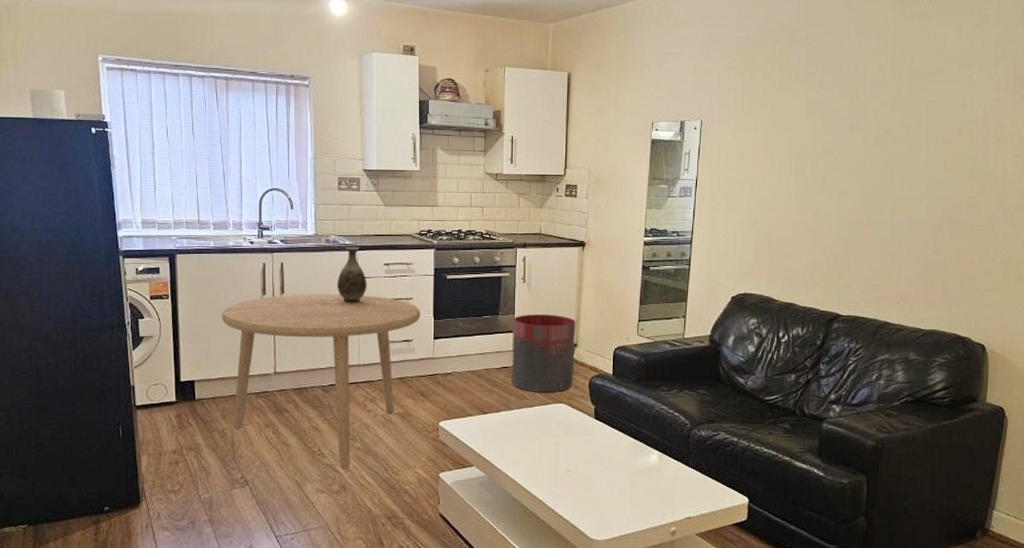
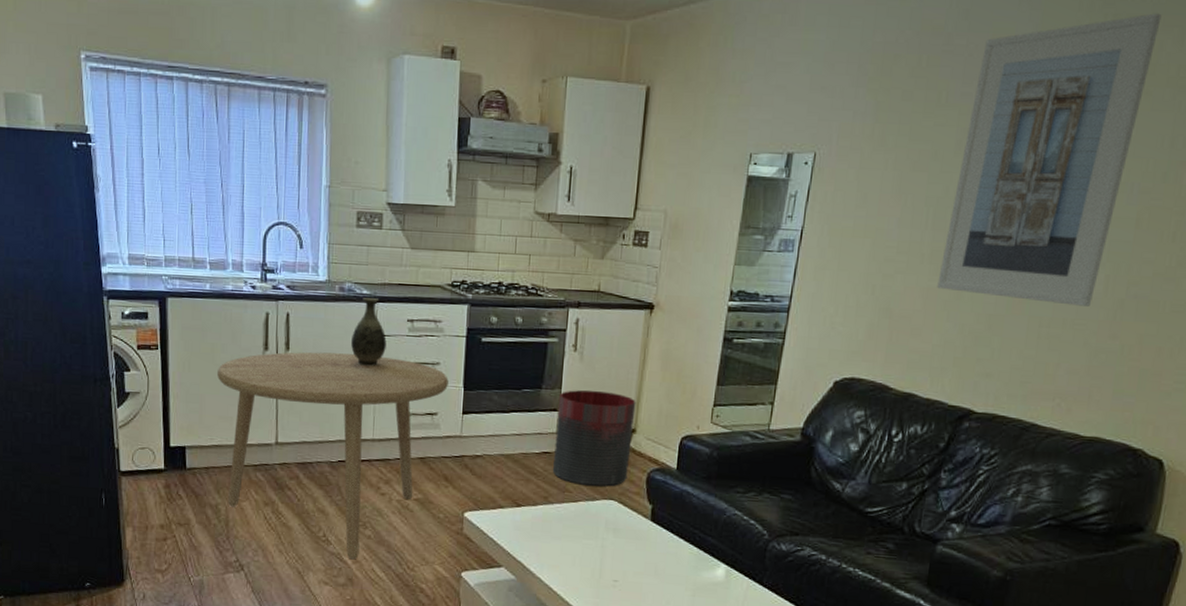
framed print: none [803,12,944,229] -> present [937,13,1162,306]

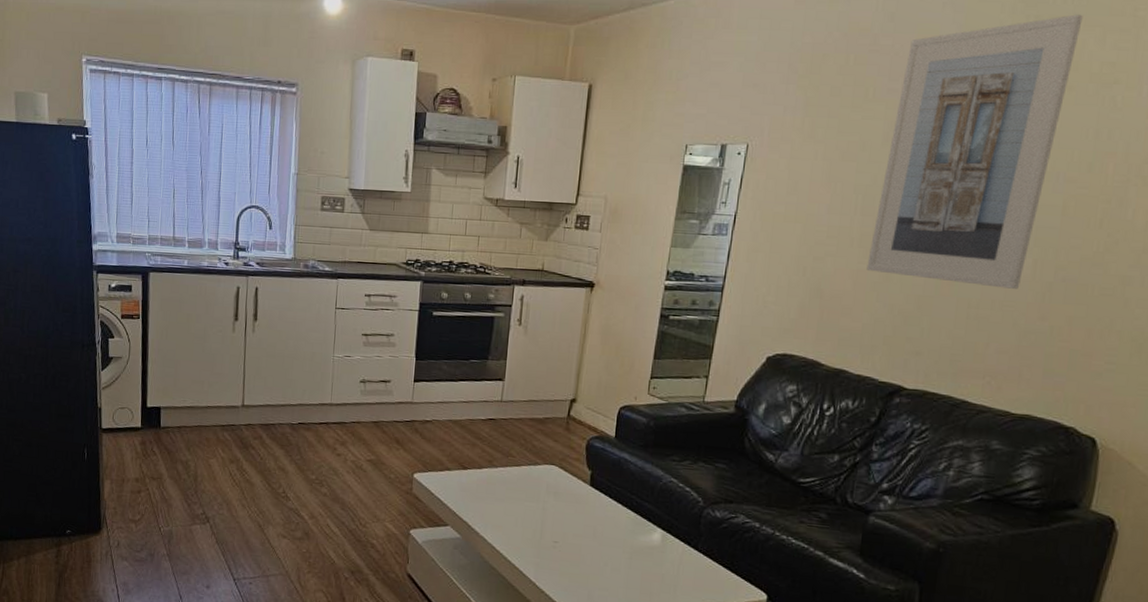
dining table: present [217,352,448,559] -> none [192,322,402,514]
vase: present [351,298,387,366] -> none [313,274,346,337]
trash can: present [552,389,636,487] -> none [497,361,577,453]

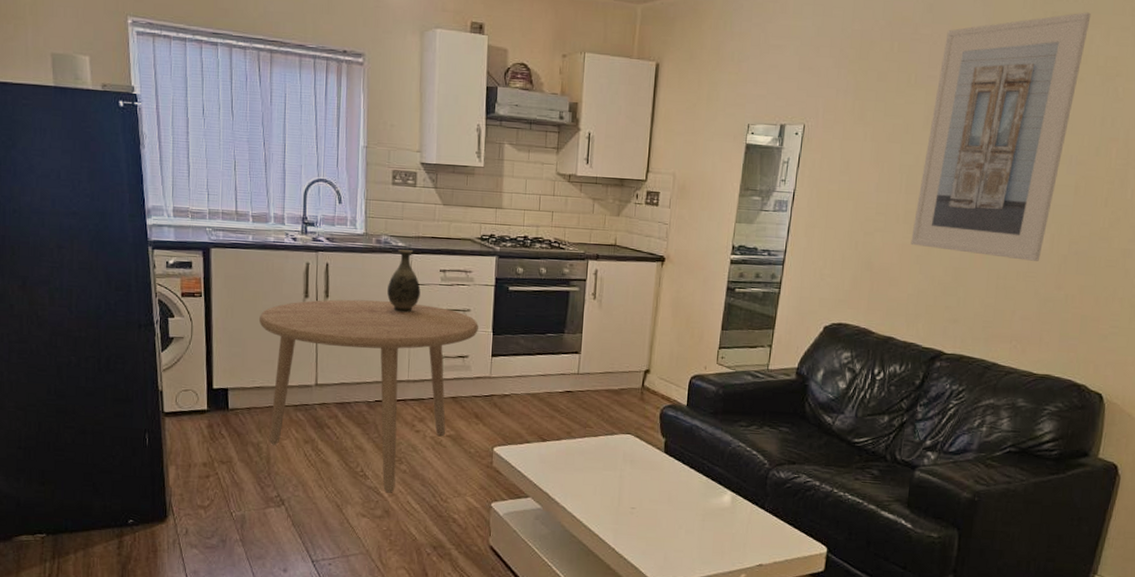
dining table: none [192,322,402,514] -> present [259,299,478,492]
vase: none [313,274,346,337] -> present [387,249,421,313]

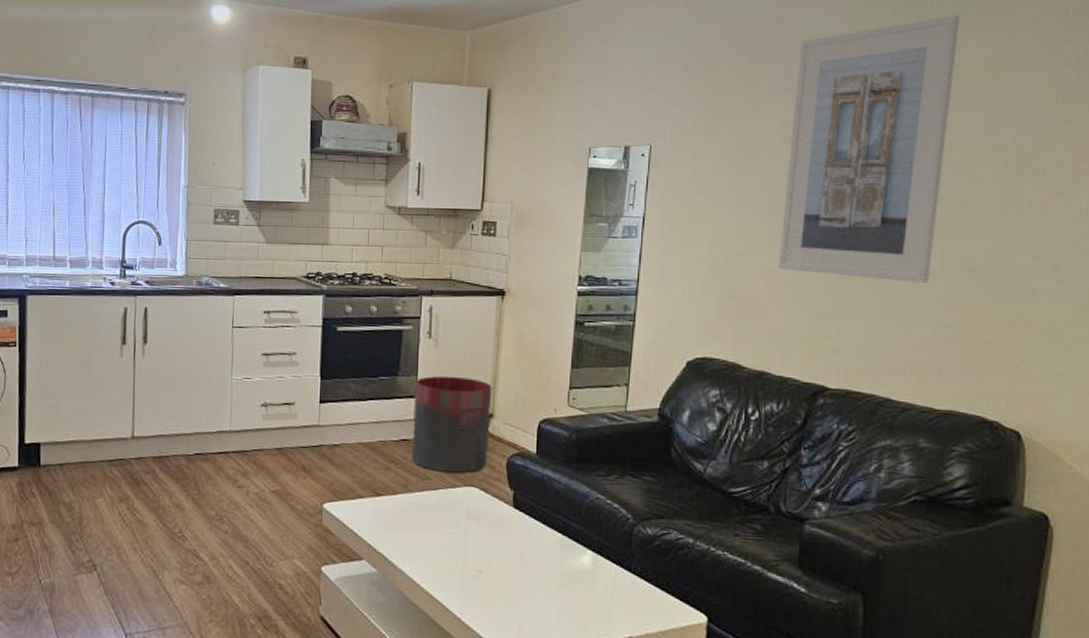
dining table: present [259,299,478,492] -> none [75,345,305,555]
vase: present [387,249,421,313] -> none [208,291,243,358]
trash can: none [574,334,650,423] -> present [411,375,492,474]

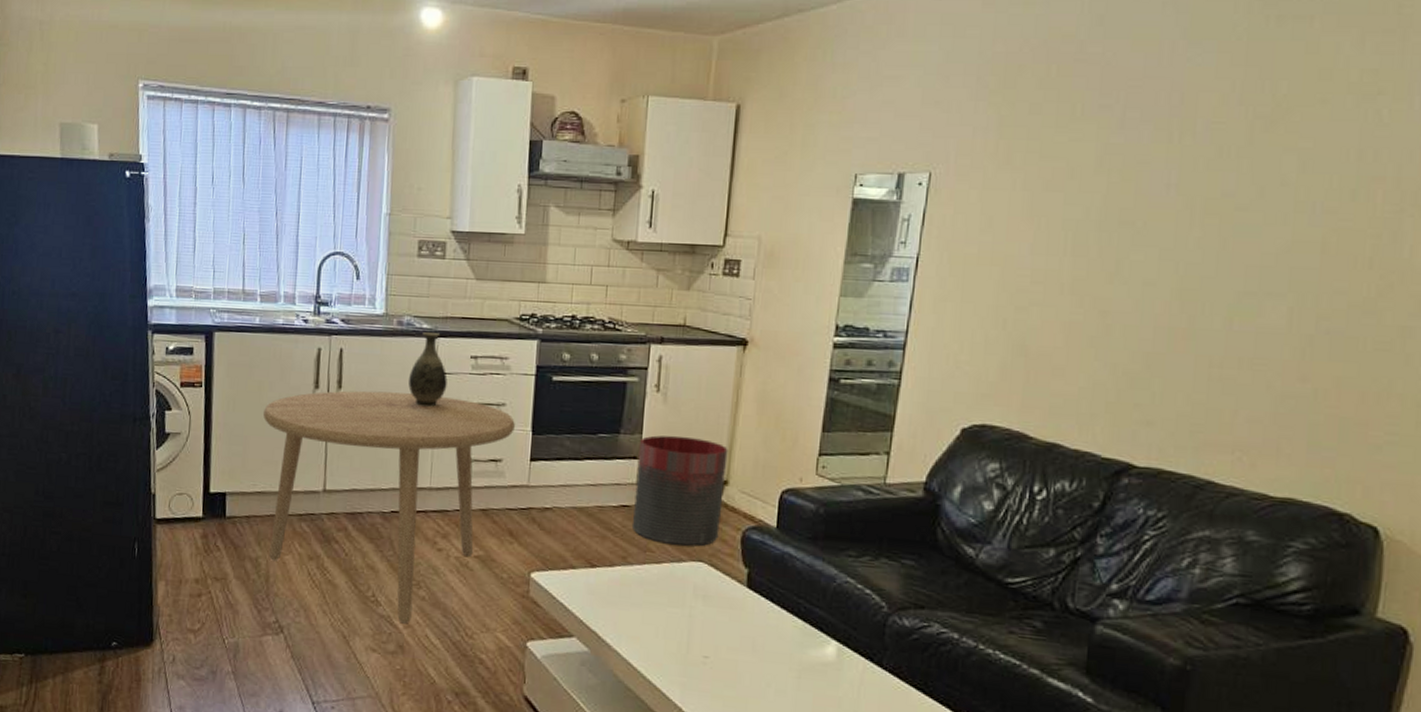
dining table: none [75,345,305,555] -> present [263,390,515,623]
vase: none [208,291,243,358] -> present [408,332,448,407]
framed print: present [779,15,960,283] -> none [1081,13,1335,344]

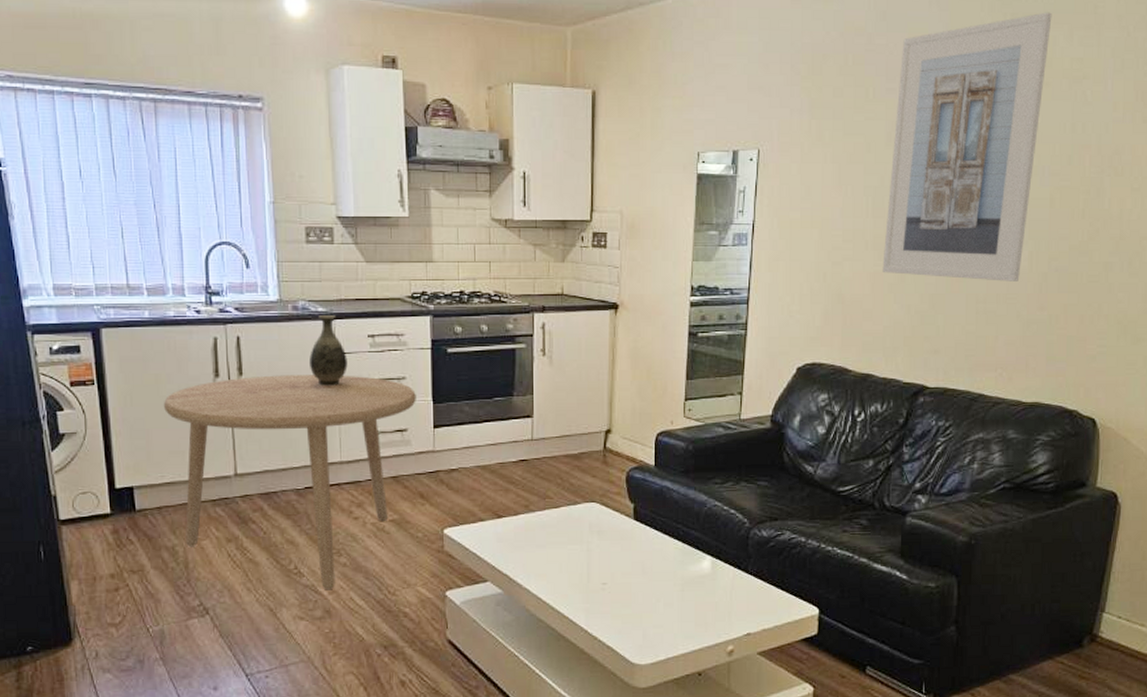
trash can: present [631,435,728,547] -> none [531,393,609,491]
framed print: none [1081,13,1335,344] -> present [882,12,1052,281]

